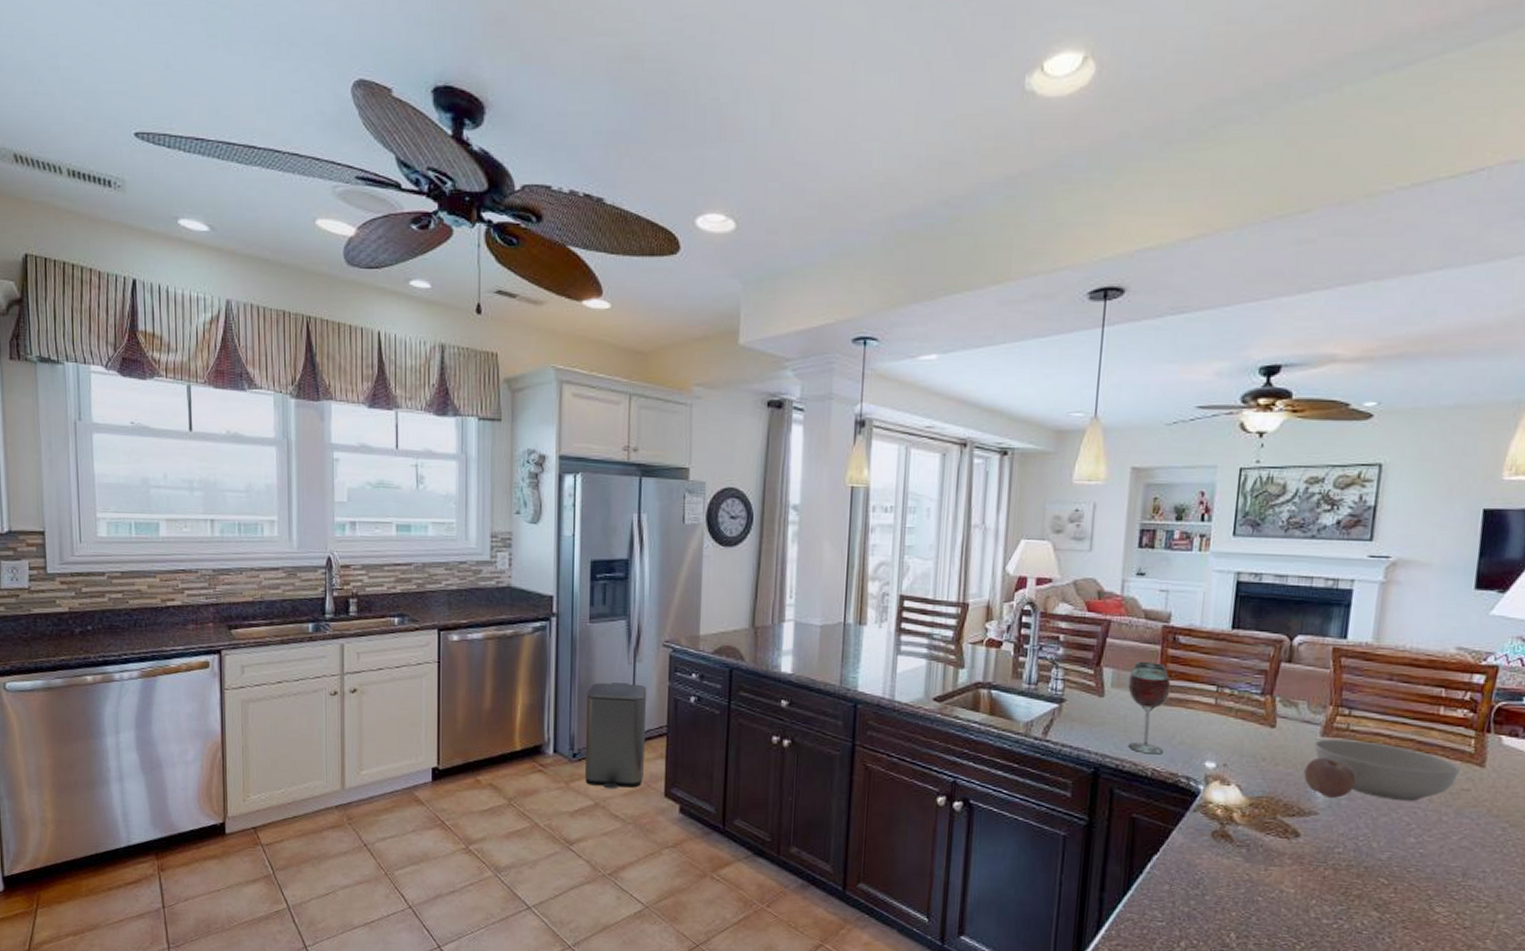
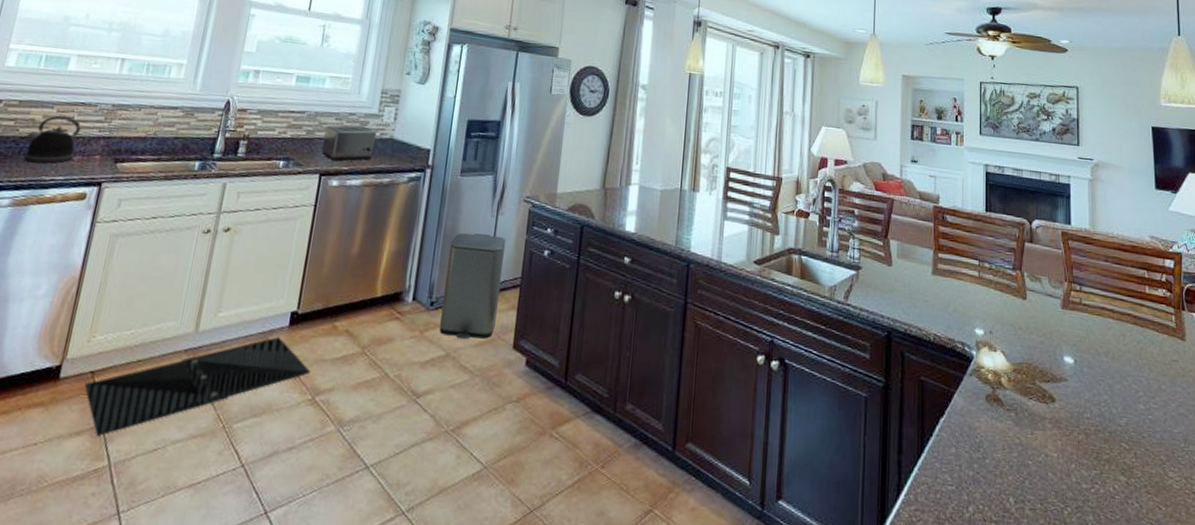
kettle: none [137,584,191,634] -> present [24,115,81,164]
door mat: none [249,792,461,883] -> present [84,337,311,436]
toaster: none [436,575,492,615] -> present [321,125,377,161]
wineglass: present [1127,661,1171,755] -> none [910,236,943,321]
fruit: present [1304,757,1356,798] -> none [1052,327,1092,366]
bowl: present [1313,739,1461,802] -> none [1056,311,1169,371]

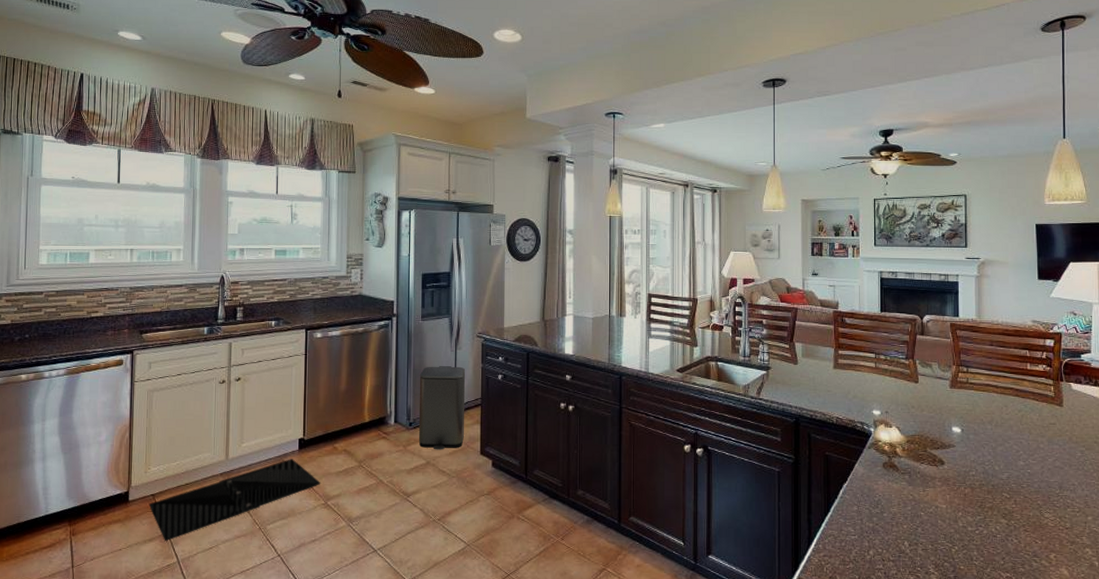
kettle: present [24,115,81,164] -> none [67,300,110,339]
toaster: present [321,125,377,161] -> none [305,287,348,317]

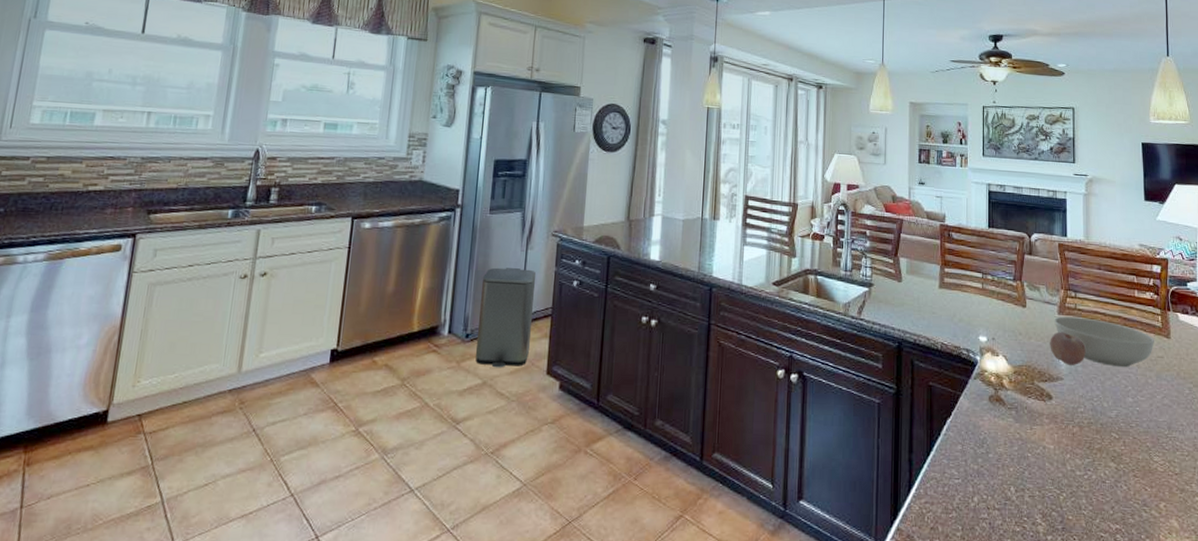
door mat: present [148,459,321,541] -> none [132,374,353,474]
fruit: none [942,404,978,434] -> present [1050,331,1086,365]
bowl: none [945,390,1048,434] -> present [1053,316,1155,368]

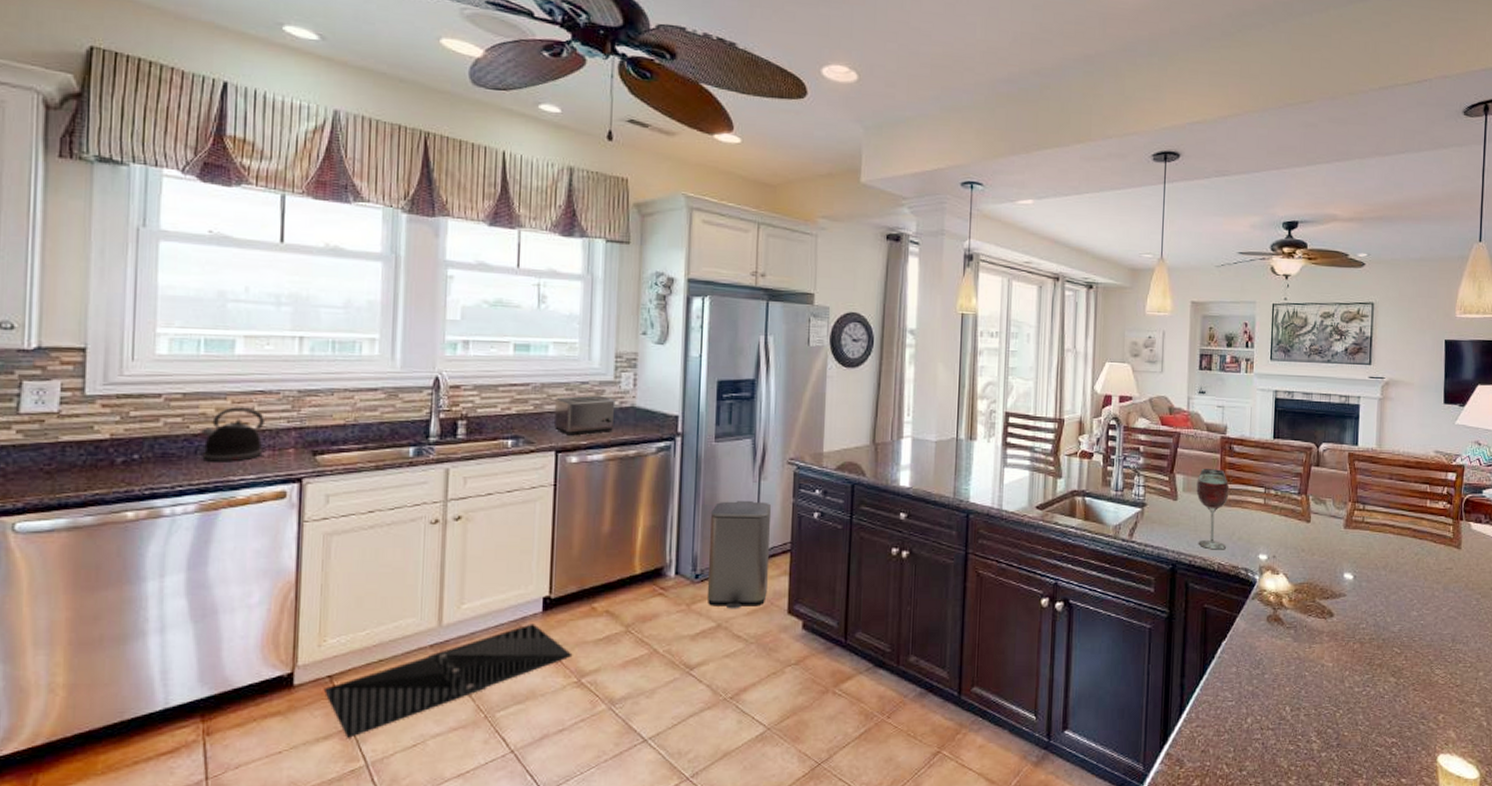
kettle: none [56,170,111,218] -> present [200,407,267,462]
door mat: none [132,374,353,474] -> present [323,624,573,738]
toaster: none [353,169,406,204] -> present [554,395,616,436]
wineglass: none [919,253,949,331] -> present [1196,468,1230,550]
fruit: present [1050,331,1086,365] -> none [1334,546,1372,581]
bowl: present [1053,316,1155,368] -> none [1338,530,1445,581]

